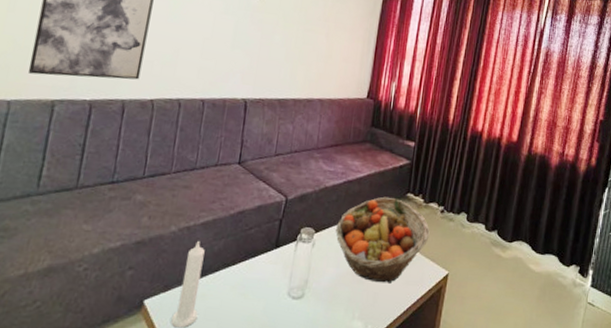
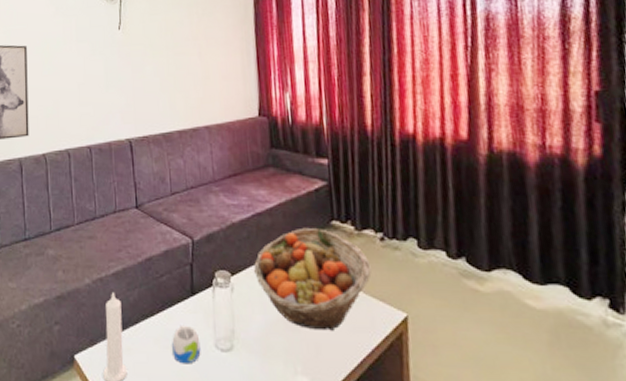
mug: none [246,274,275,310] -> present [172,325,201,364]

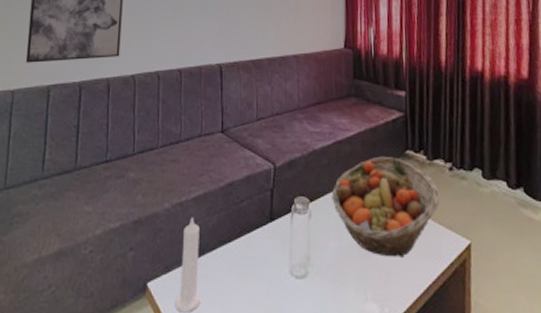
mug: present [172,325,201,364] -> none [248,251,276,292]

